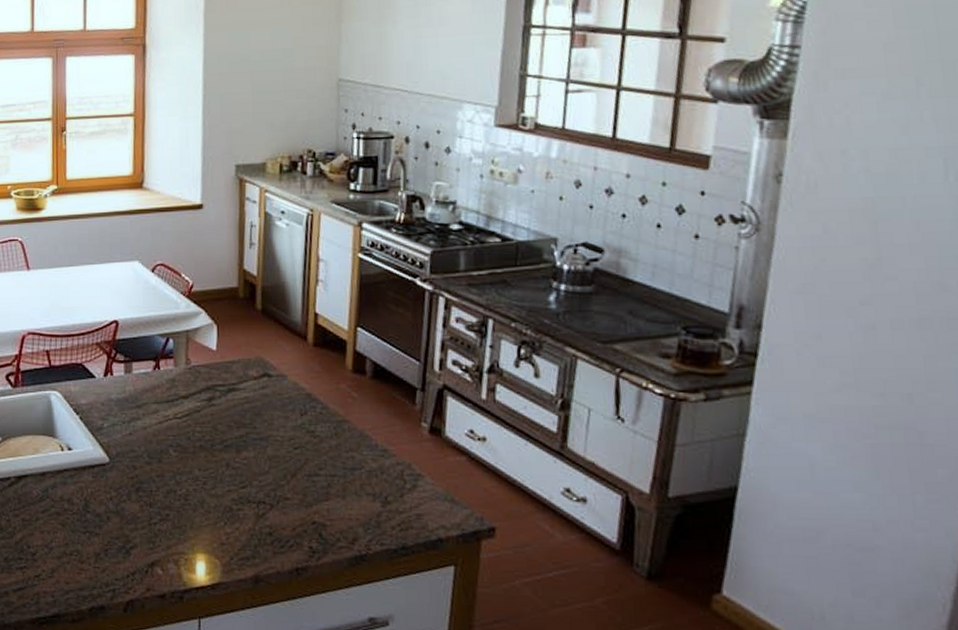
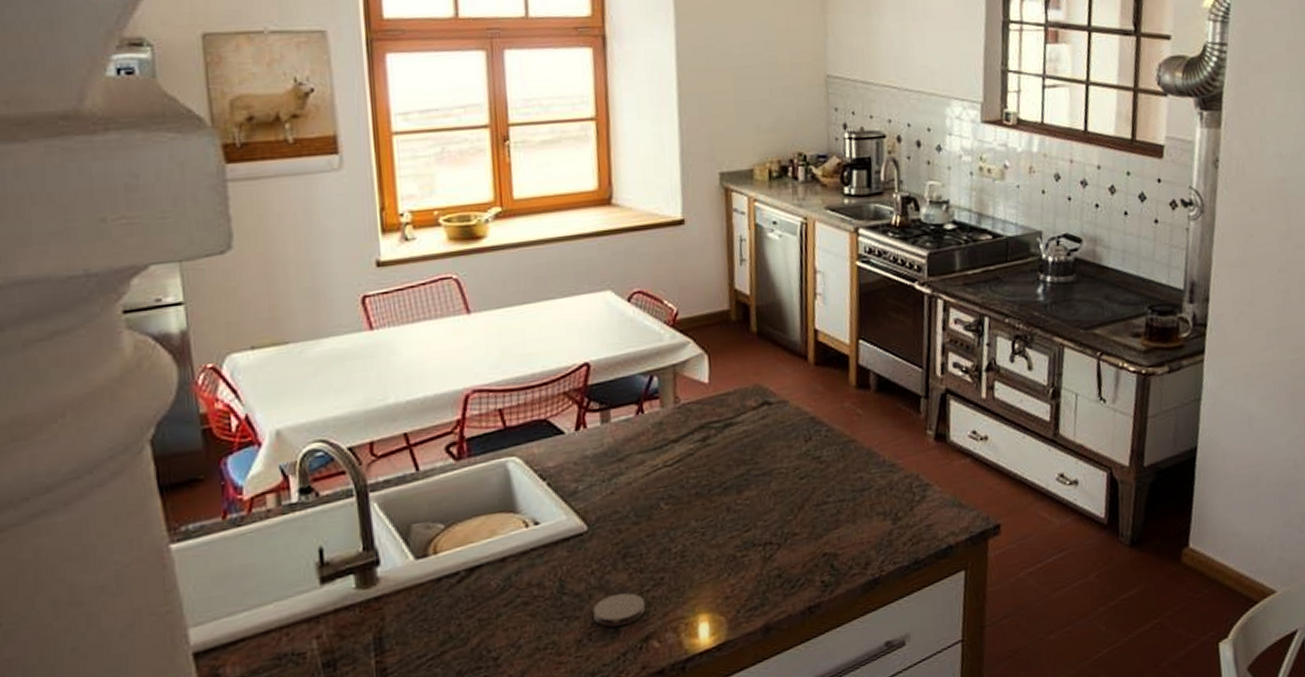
coaster: none [110,520,152,549] -> present [593,593,645,627]

